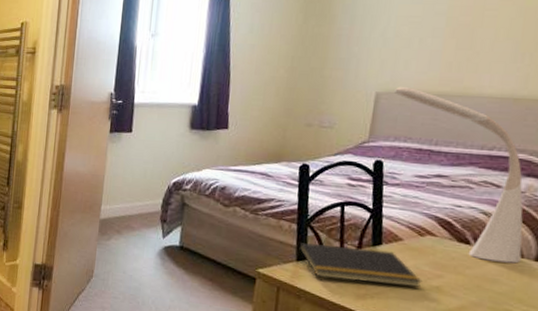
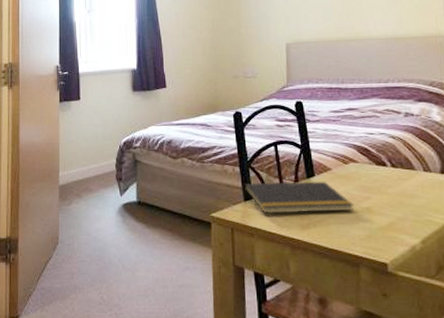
desk lamp: present [393,86,523,264] -> none [300,36,430,179]

